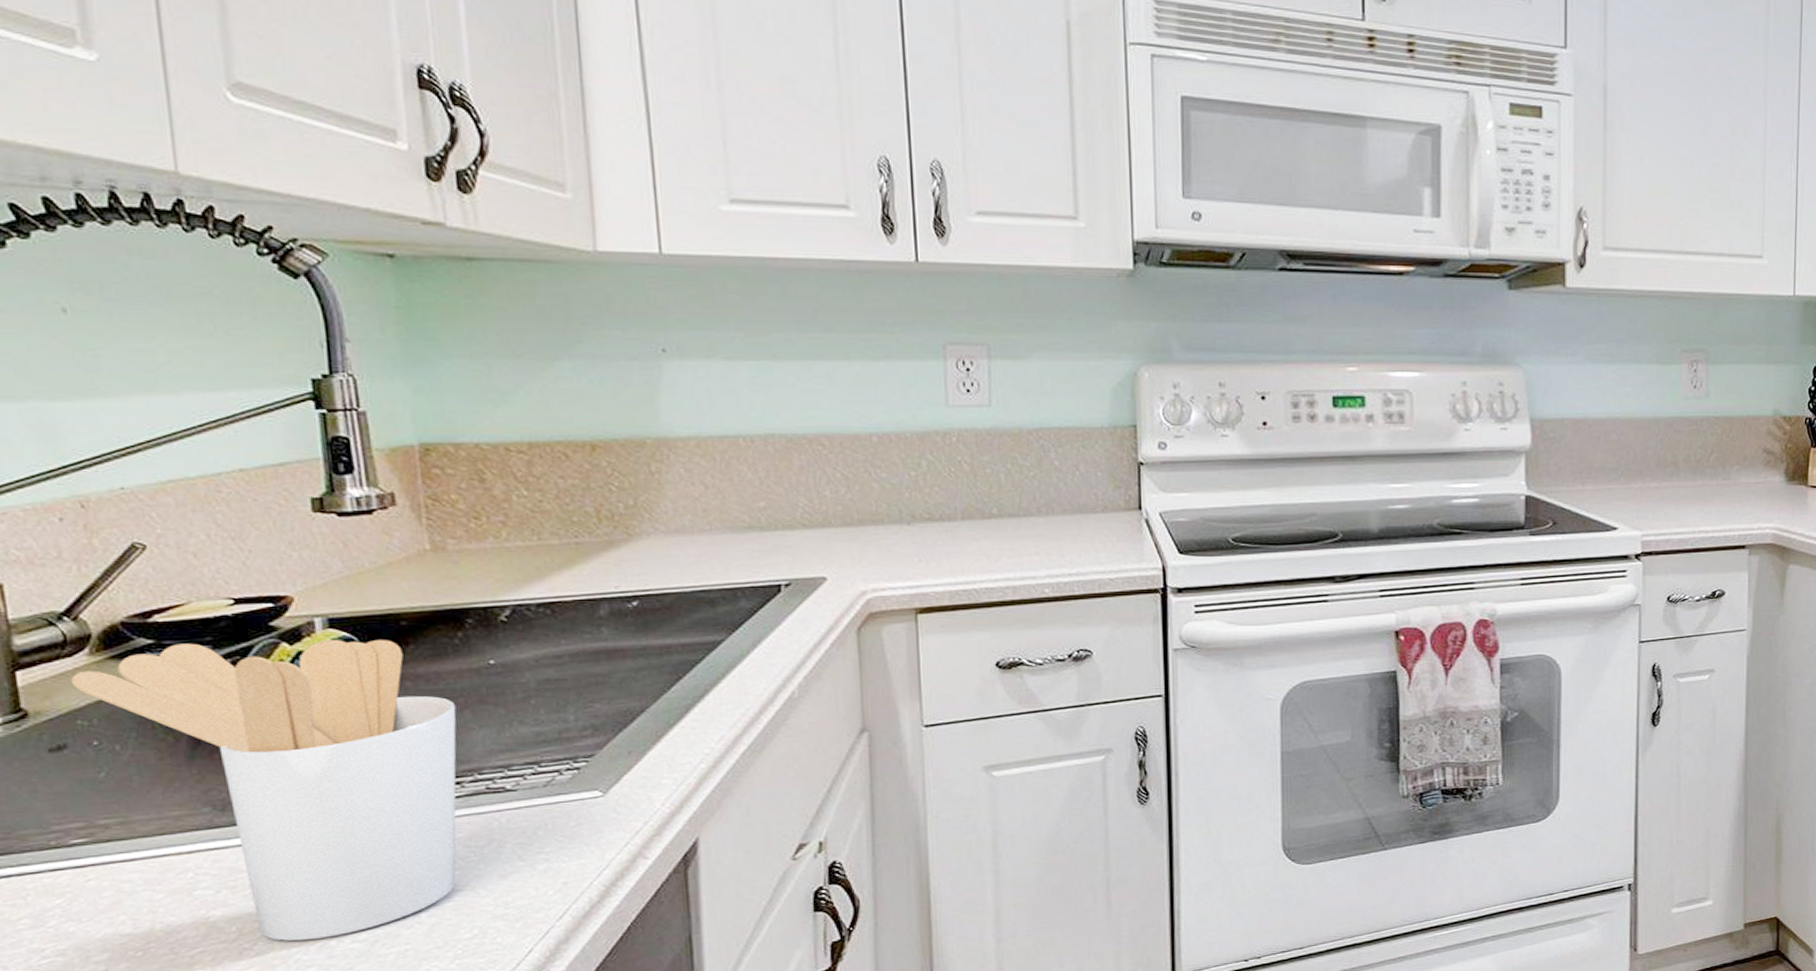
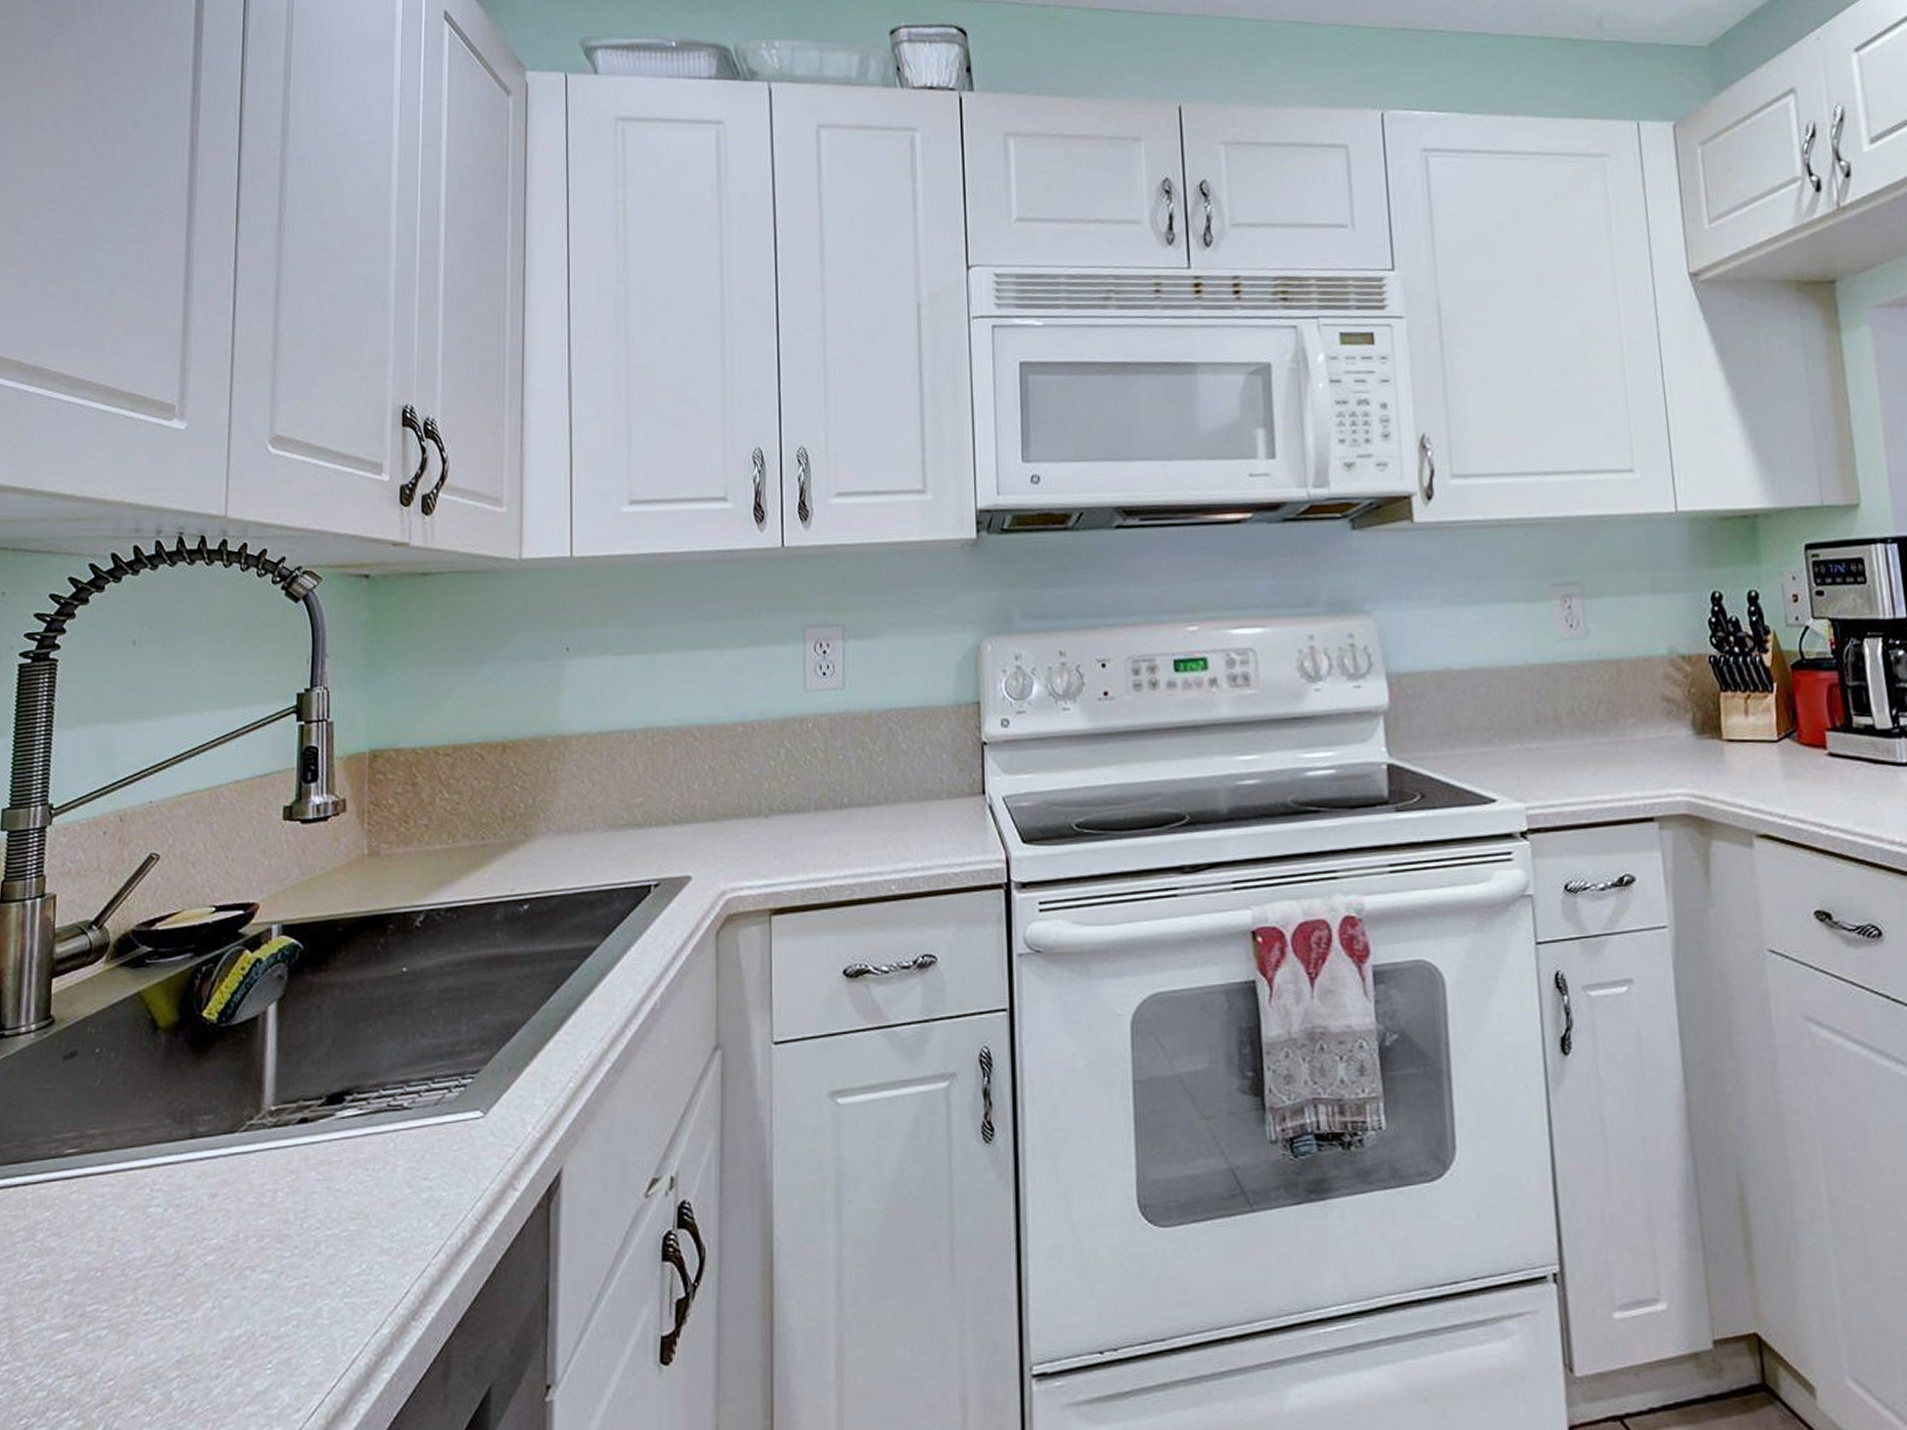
utensil holder: present [70,640,457,942] -> none [88,947,372,1269]

